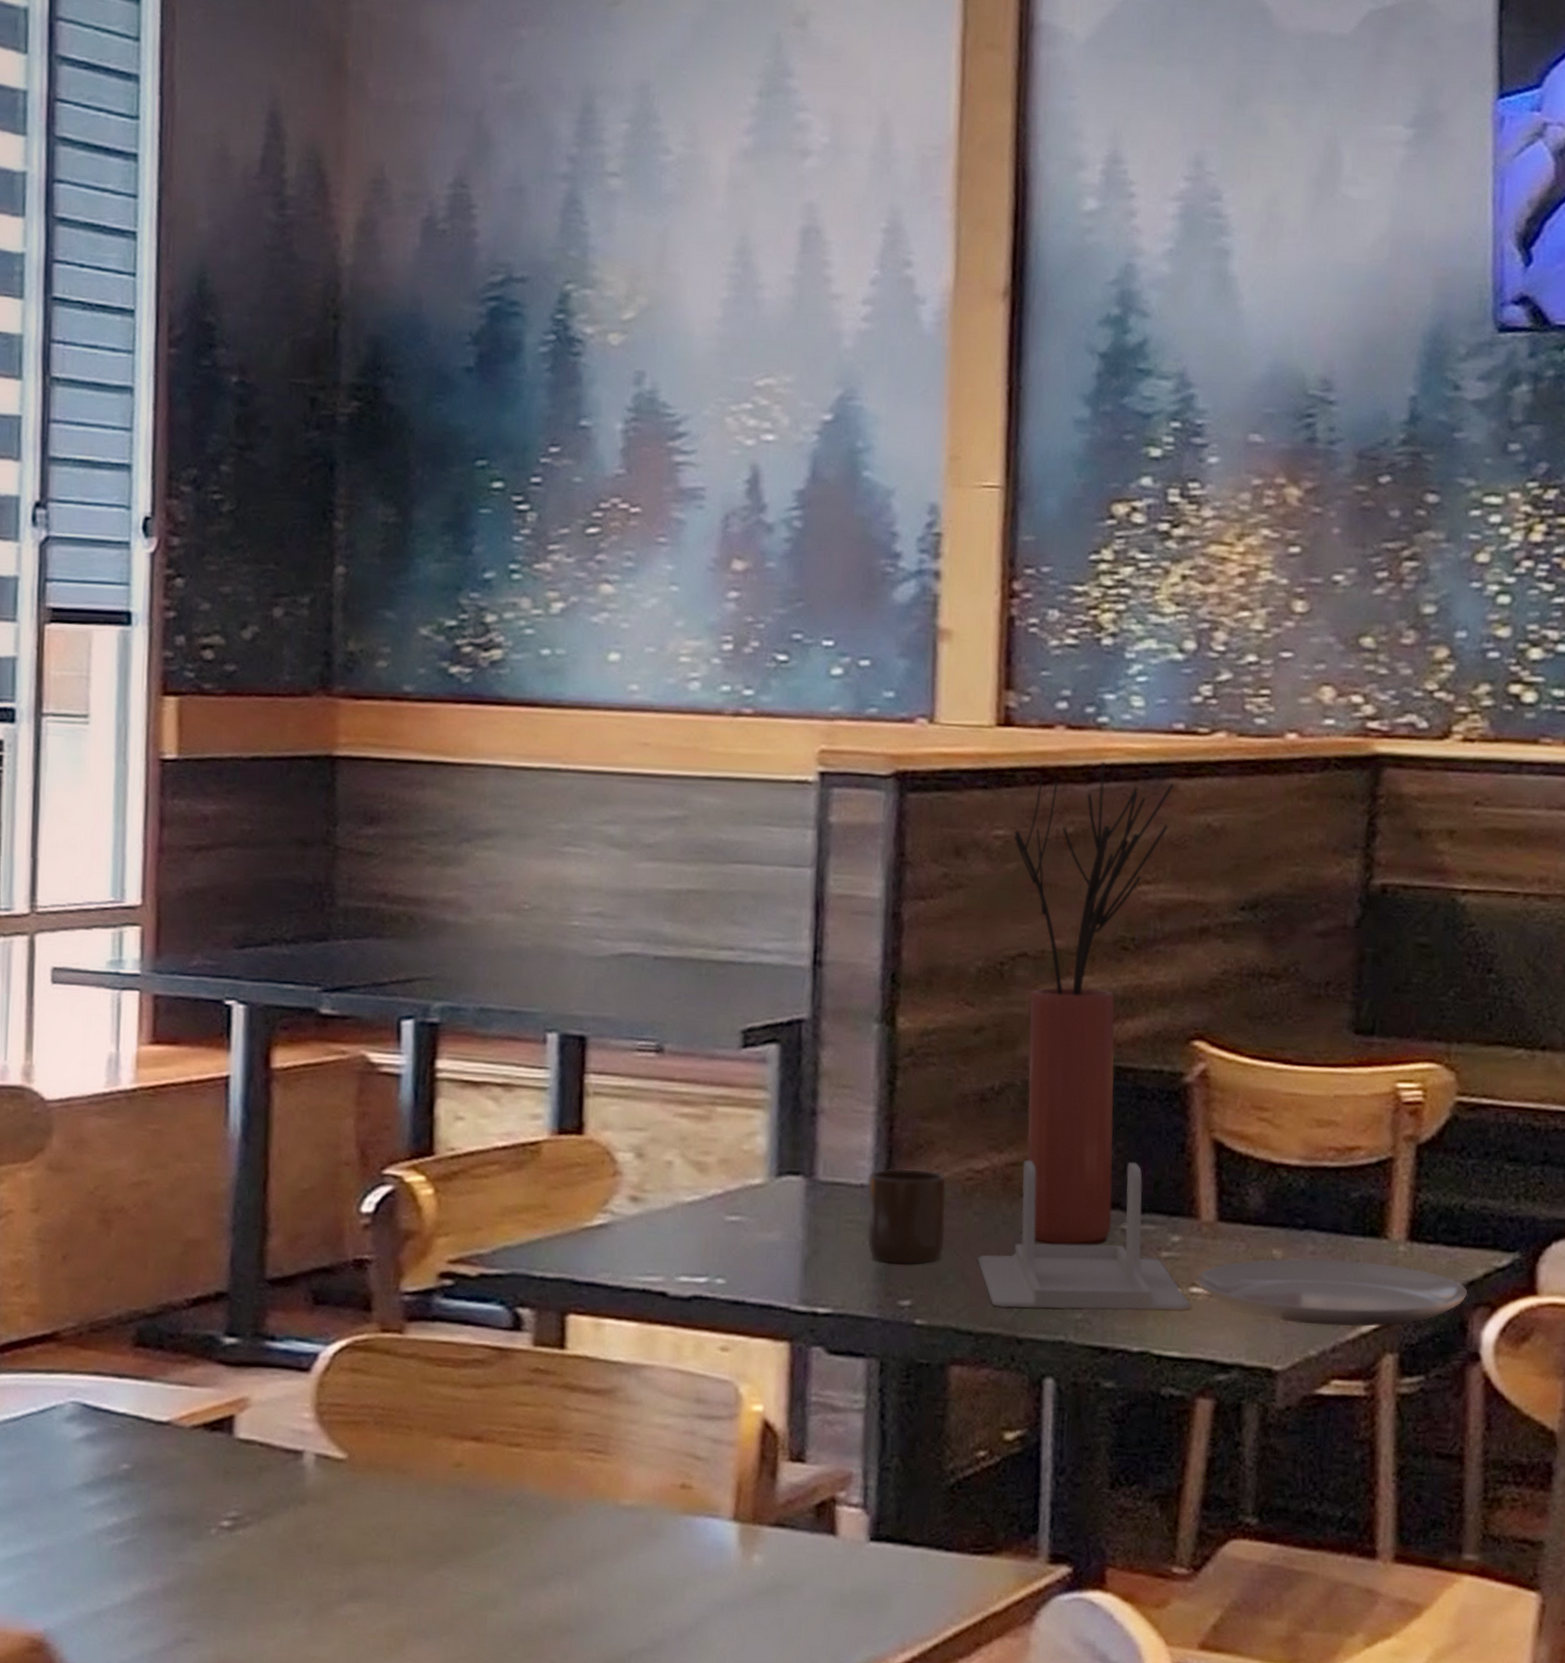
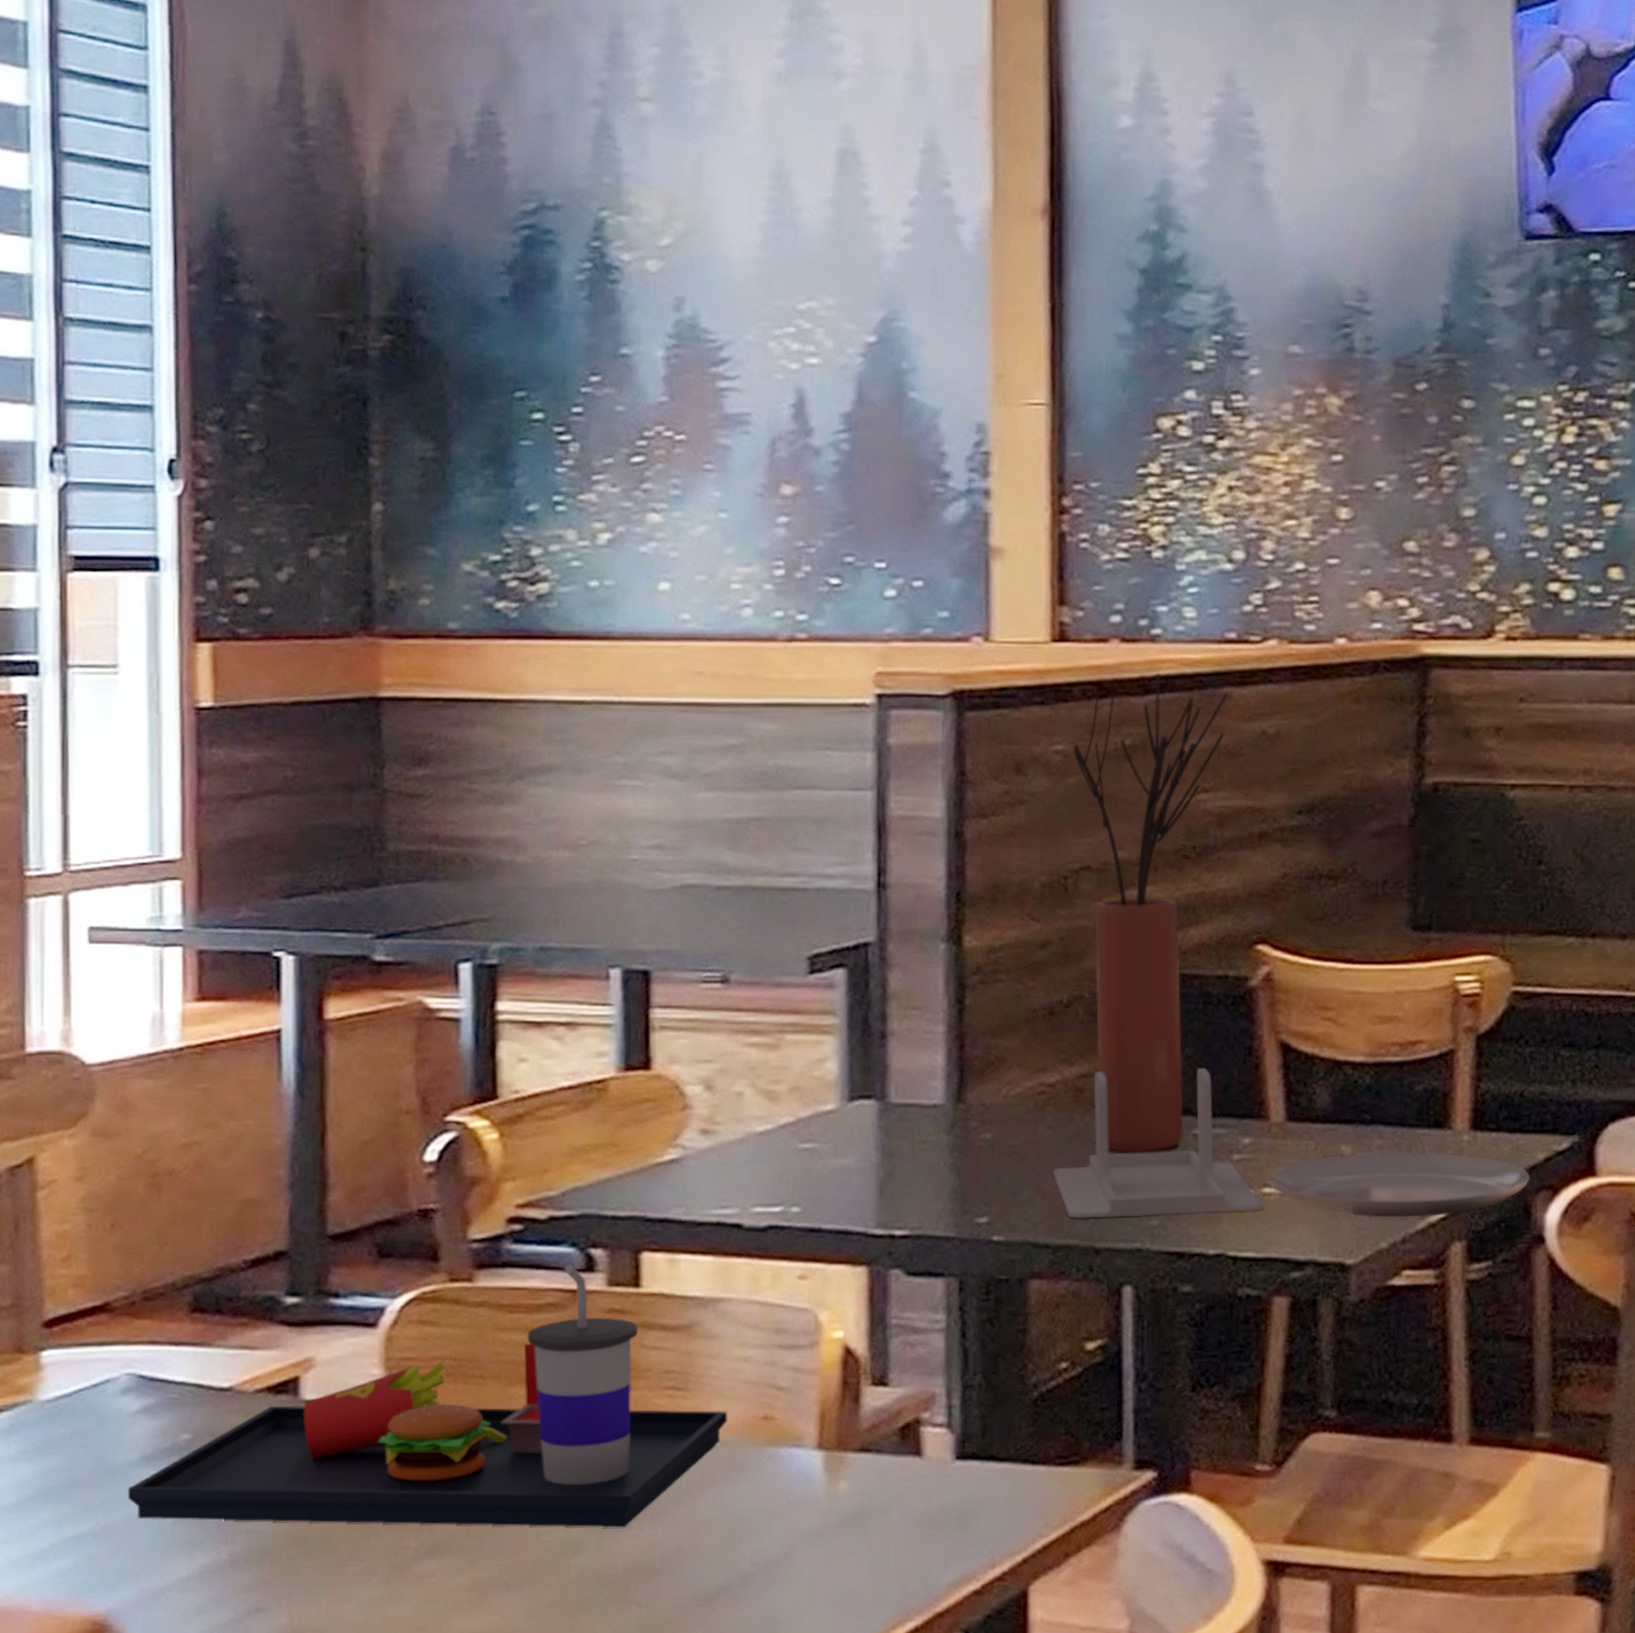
food tray: none [68,1321,646,1585] -> present [127,1264,728,1528]
mug: present [867,1168,946,1265] -> none [940,1087,1020,1181]

